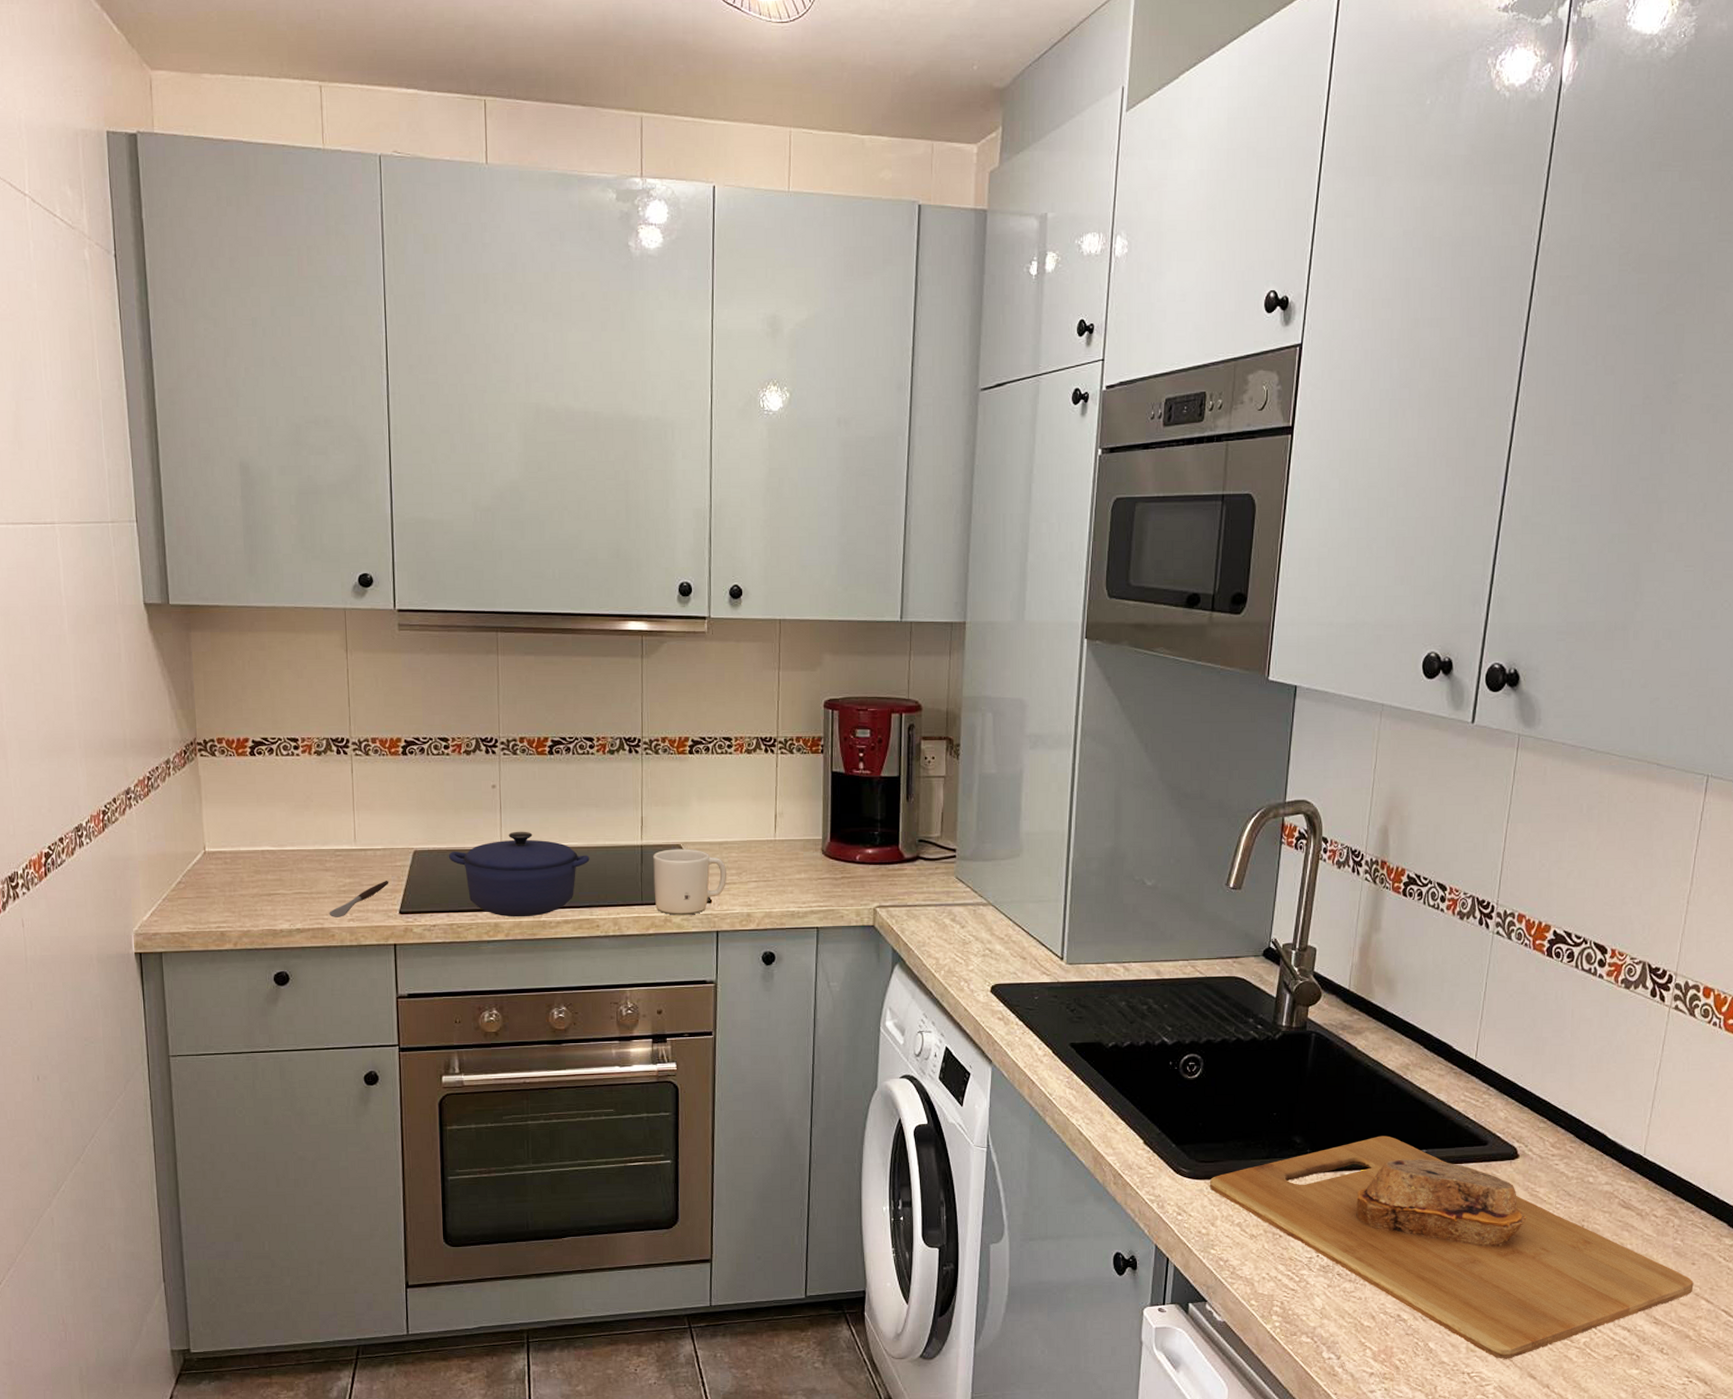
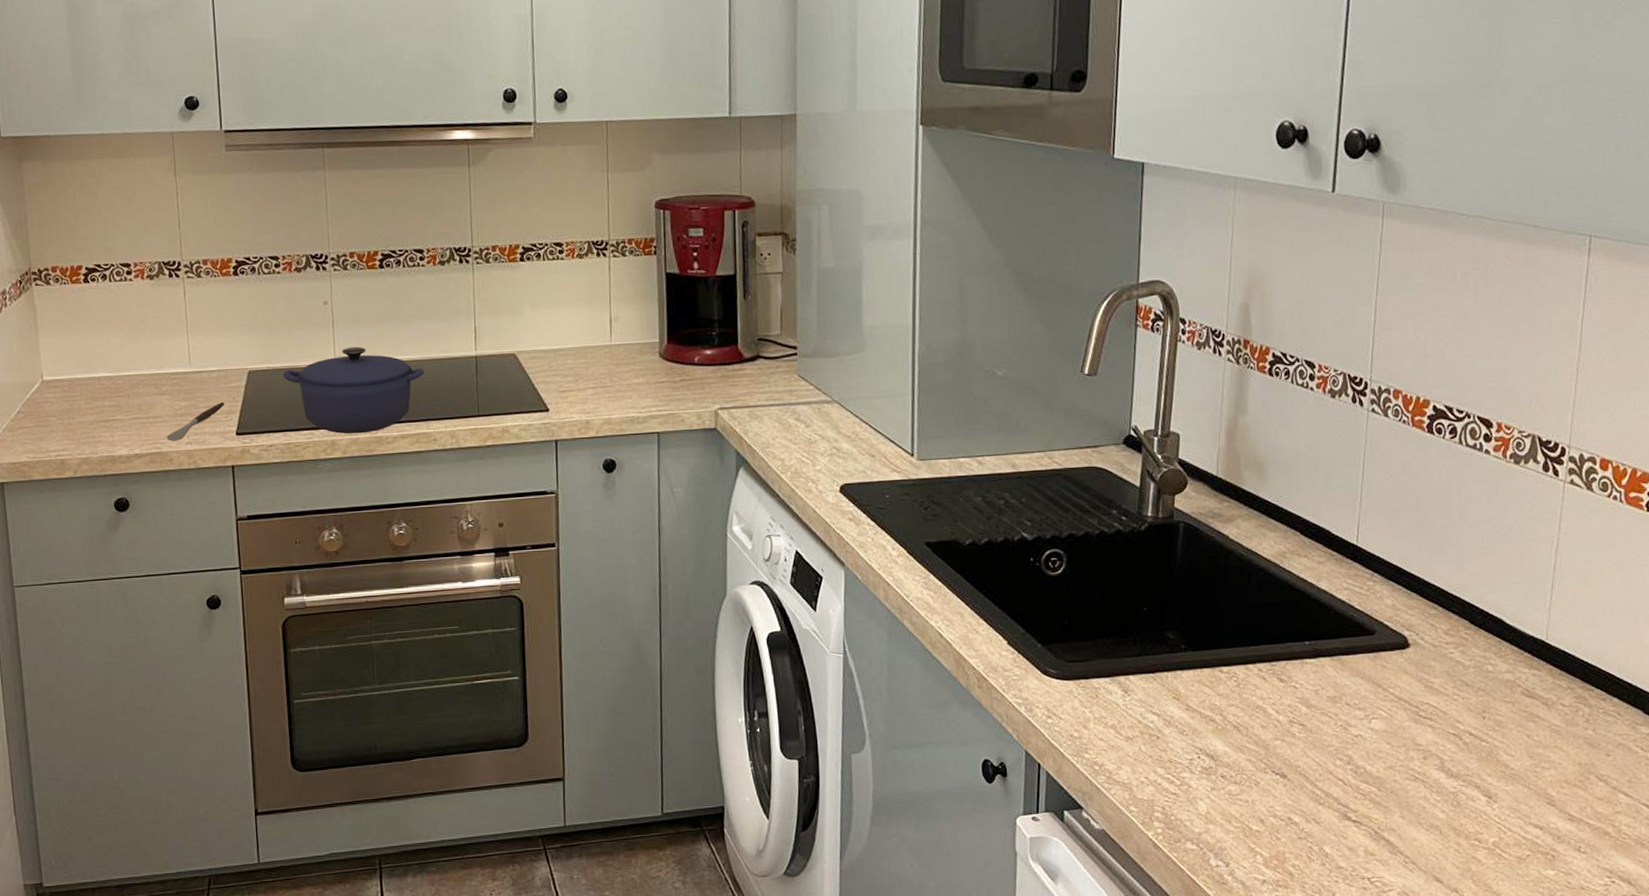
mug: present [653,849,727,915] -> none [488,357,564,426]
cutting board: present [1209,1135,1694,1359] -> none [1079,628,1610,862]

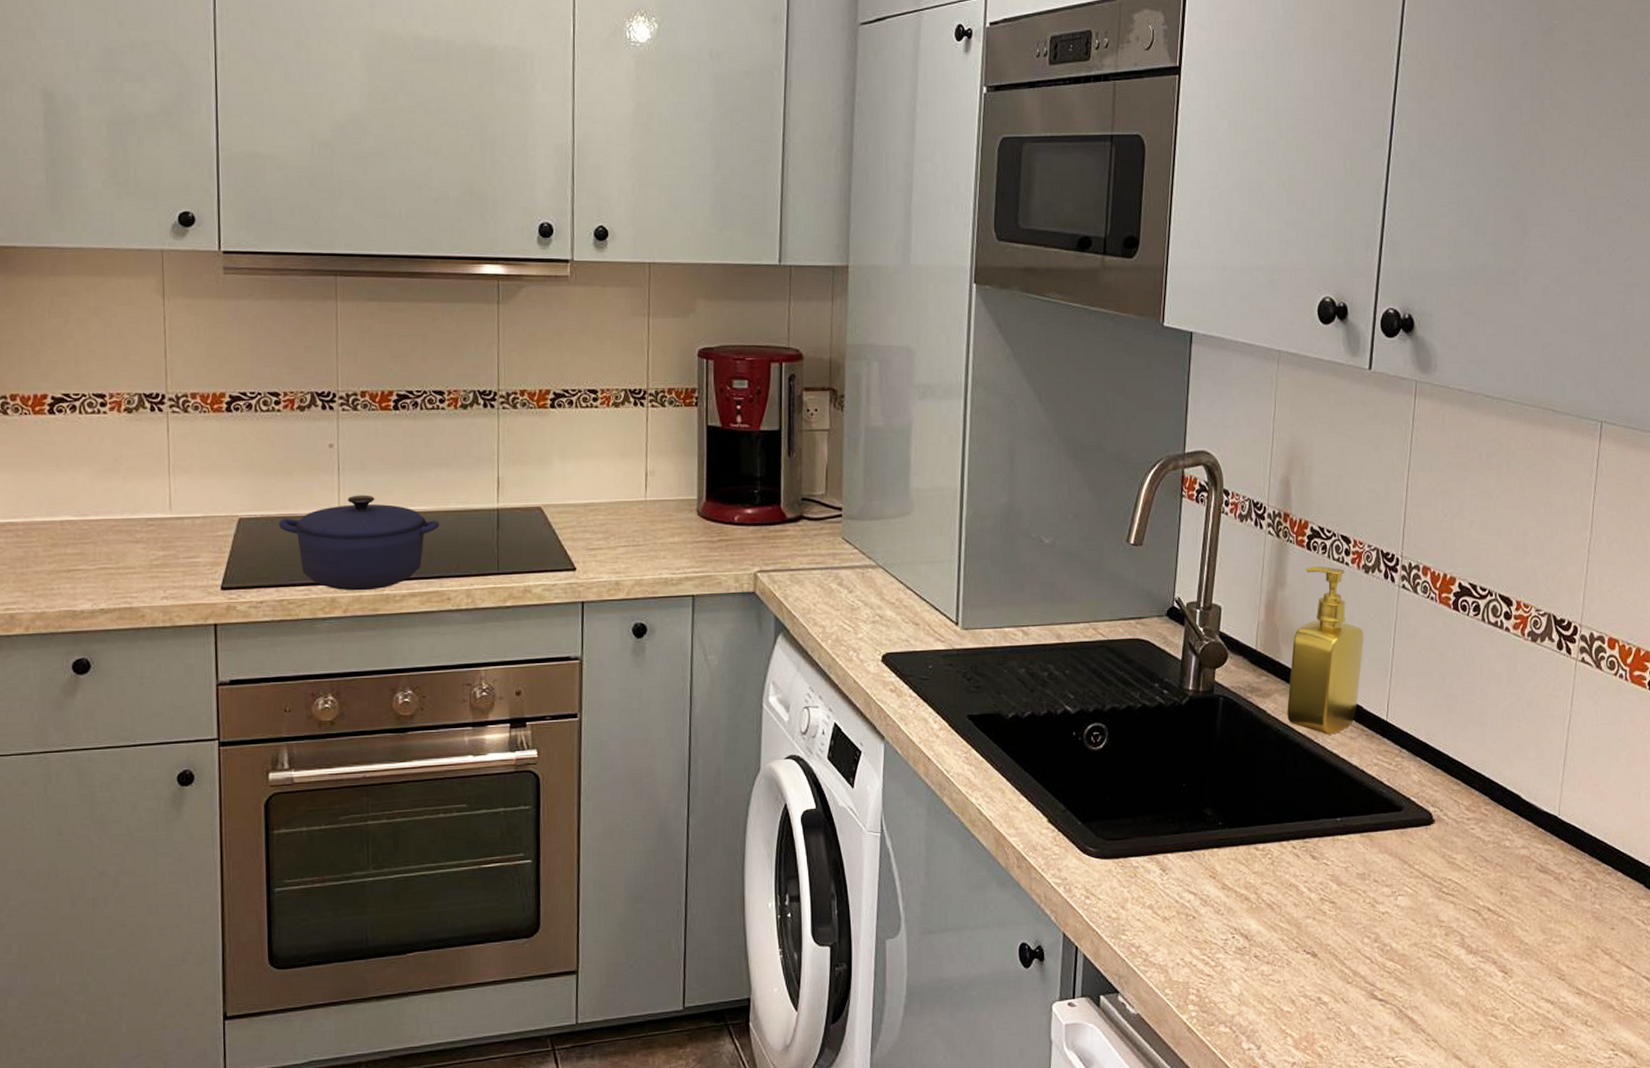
knife: present [166,402,224,441] -> none [138,553,208,595]
soap dispenser: none [1250,392,1331,559] -> present [1287,567,1364,735]

